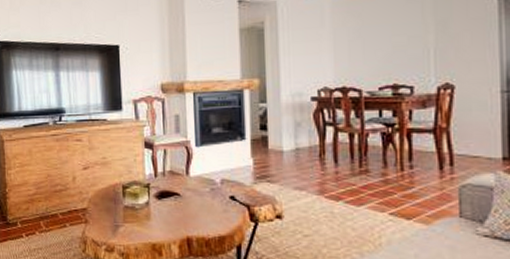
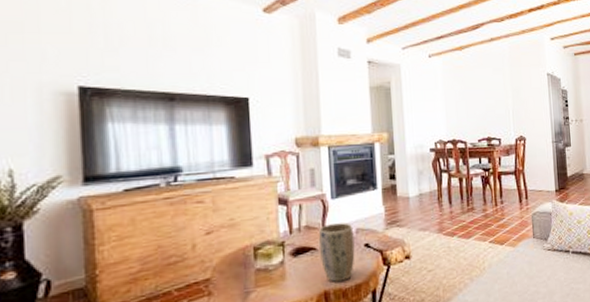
plant pot: none [183,172,219,230] -> present [319,222,355,282]

